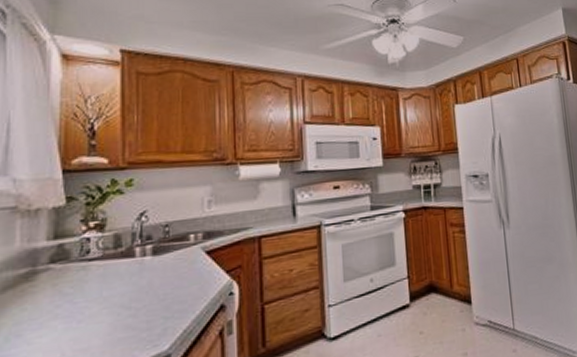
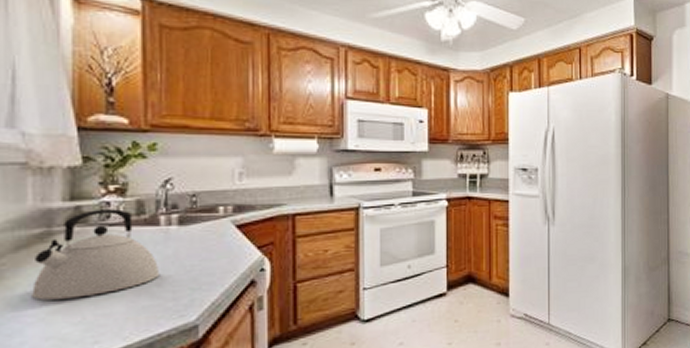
kettle: none [15,244,135,339] -> present [32,209,160,300]

